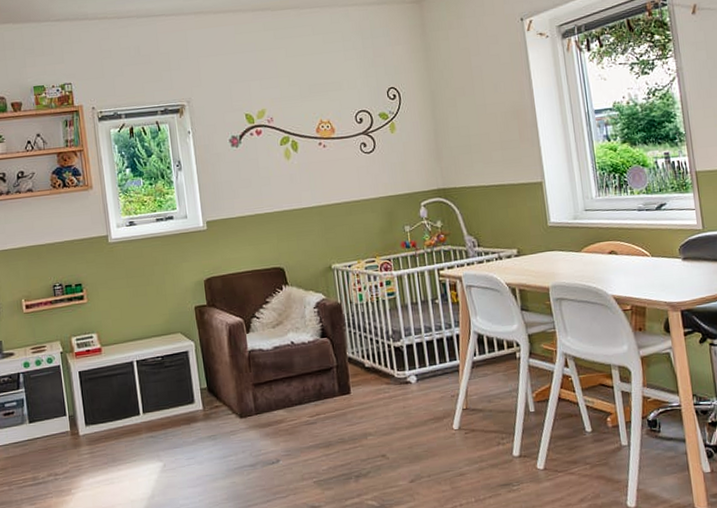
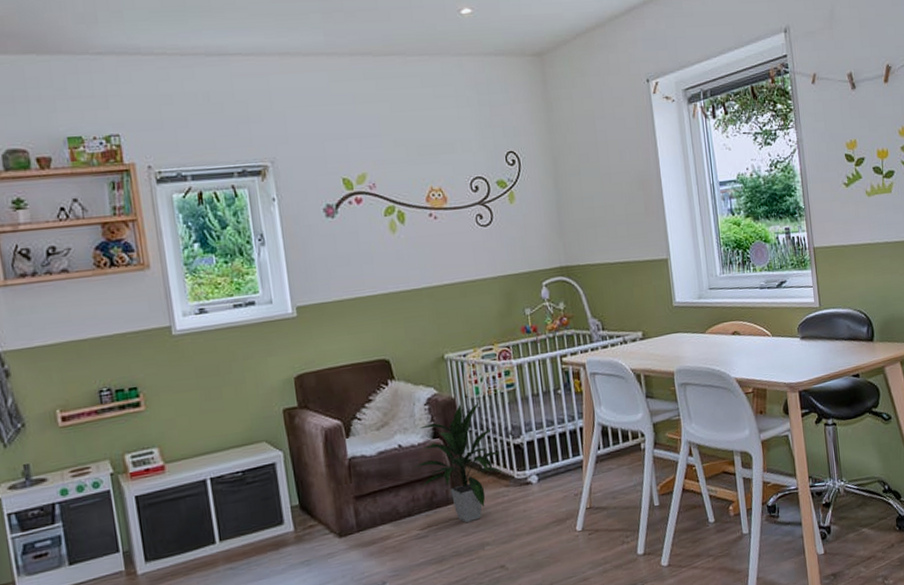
indoor plant: none [304,307,386,413] -> present [413,401,504,523]

